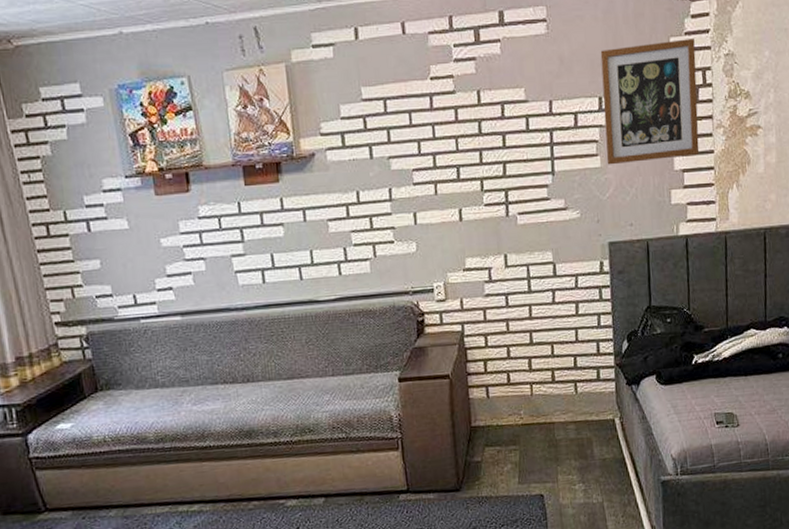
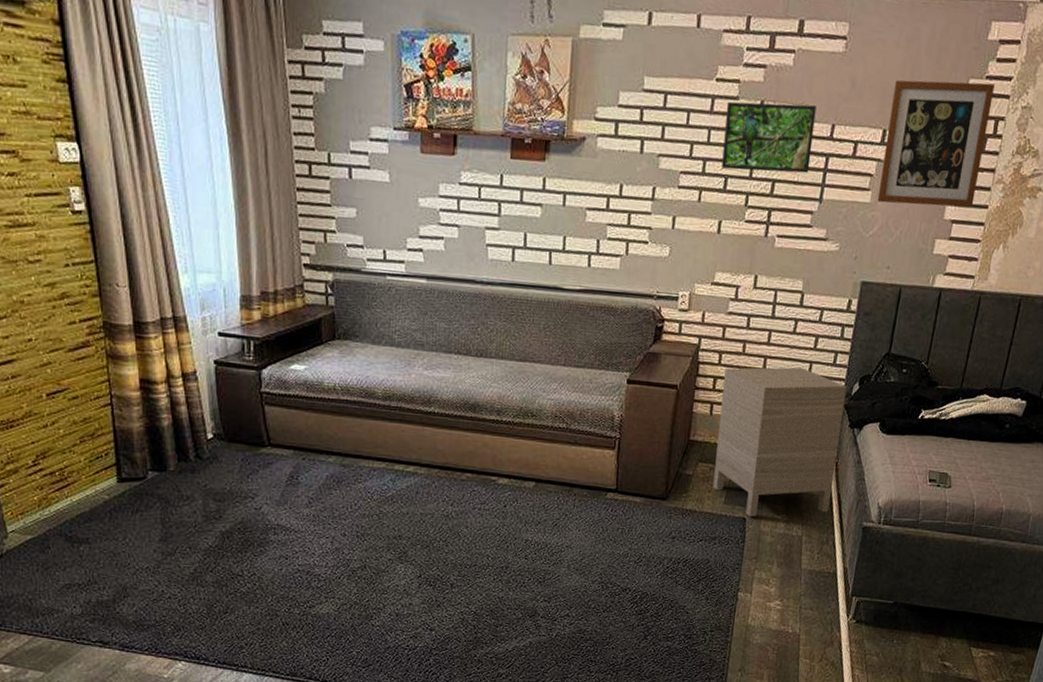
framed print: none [445,86,536,159] -> present [721,101,817,174]
nightstand: none [493,335,624,492] -> present [713,367,847,517]

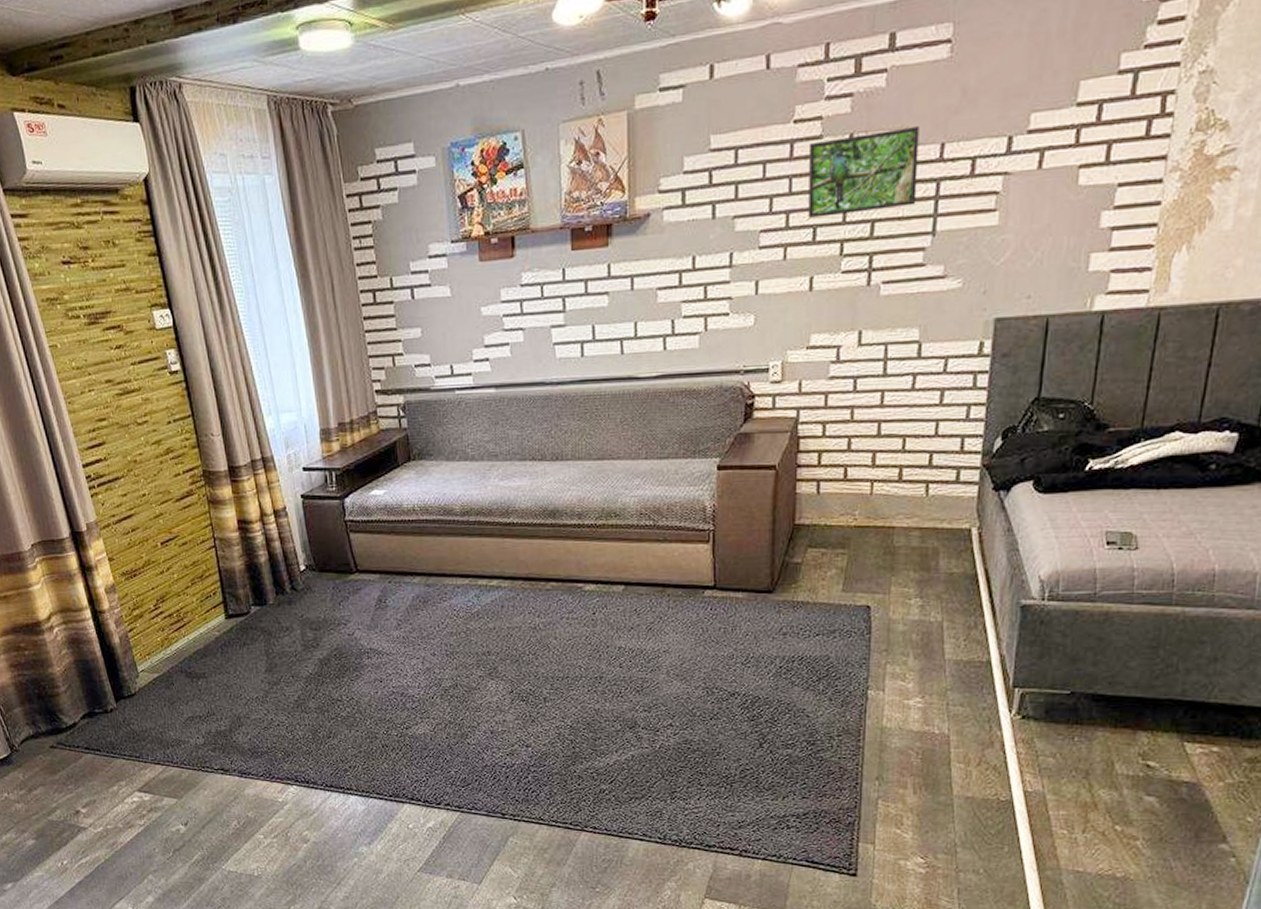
nightstand: present [713,367,847,517] -> none [827,427,986,604]
wall art: present [877,80,995,208] -> none [1007,52,1157,223]

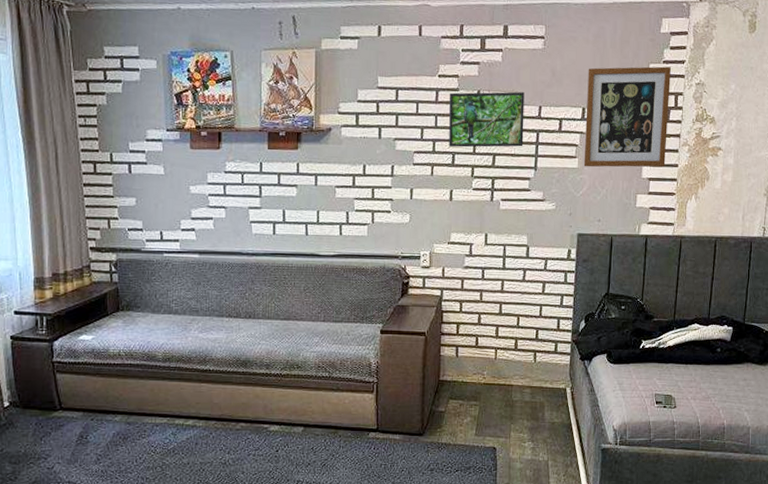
wall art: none [1007,52,1157,223] -> present [583,66,671,168]

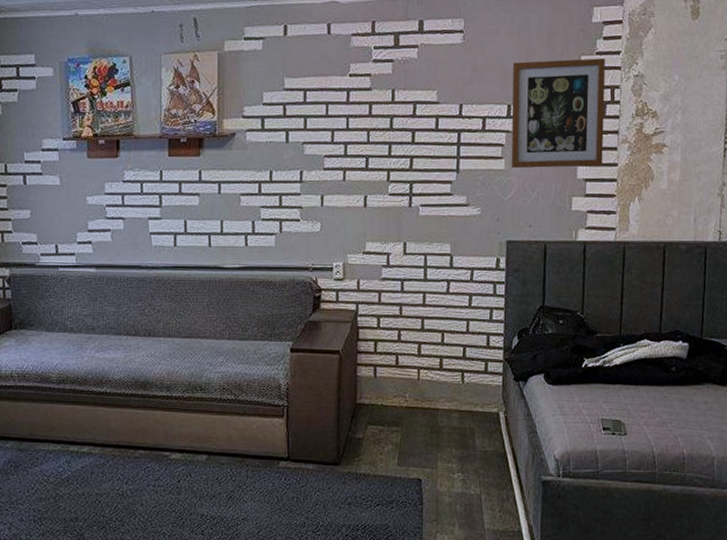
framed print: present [449,91,525,148] -> none [361,89,444,150]

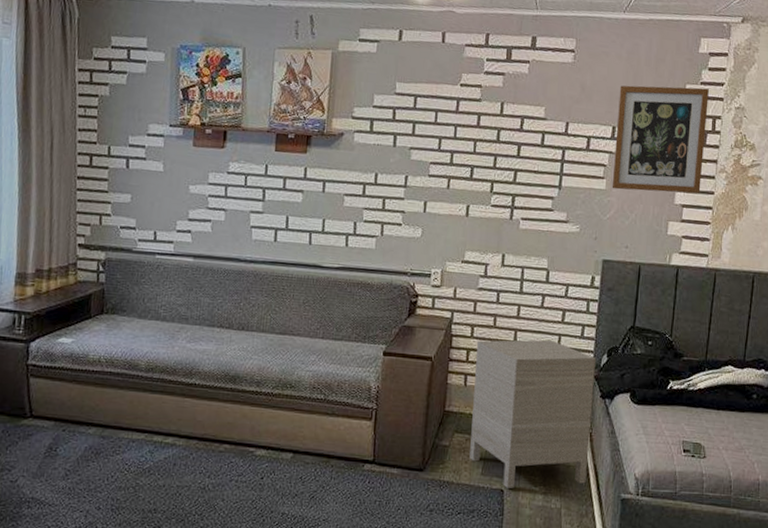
nightstand: none [384,325,506,477] -> present [469,339,596,489]

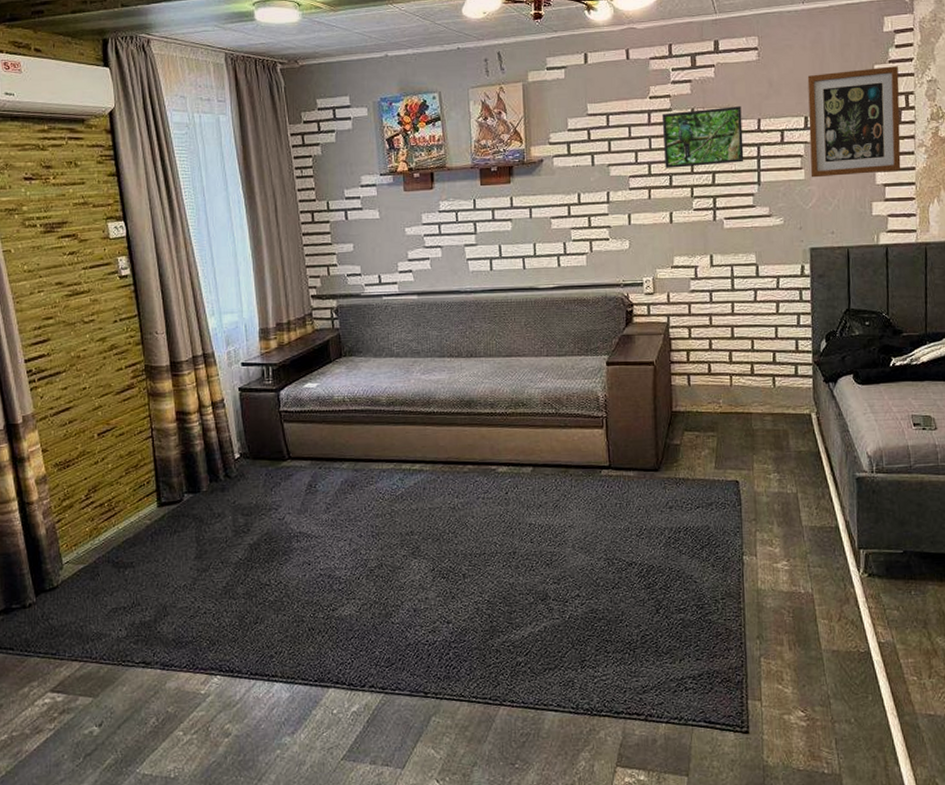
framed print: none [468,103,551,164] -> present [661,106,744,168]
nightstand: present [469,339,596,489] -> none [696,332,819,479]

